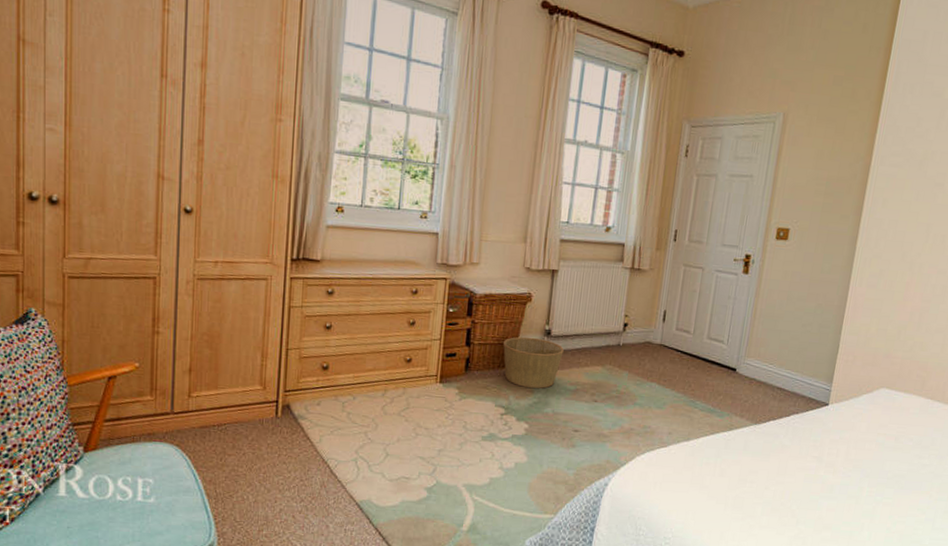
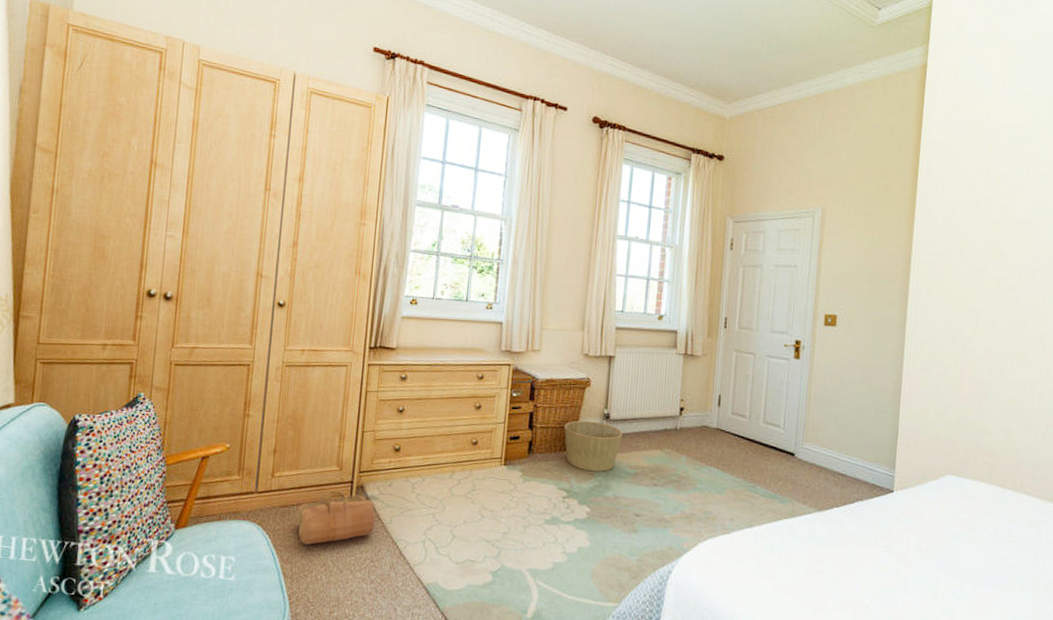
handbag: none [217,411,304,466] -> present [296,491,376,546]

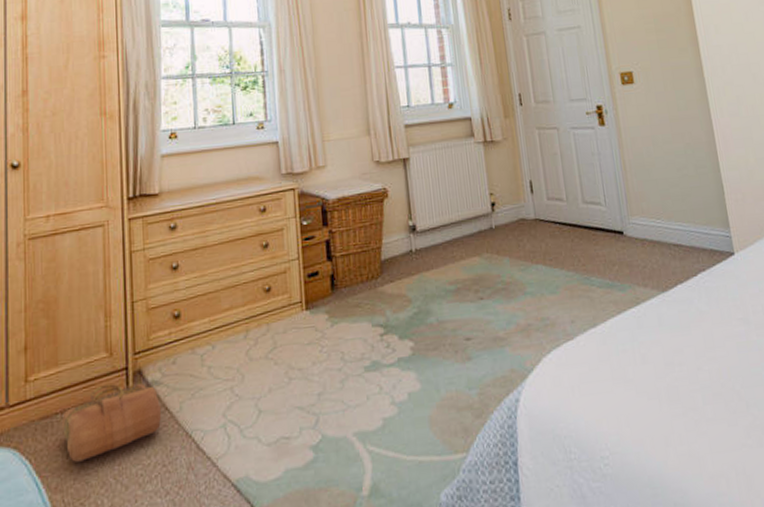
basket: present [564,420,623,472] -> none [367,236,434,298]

